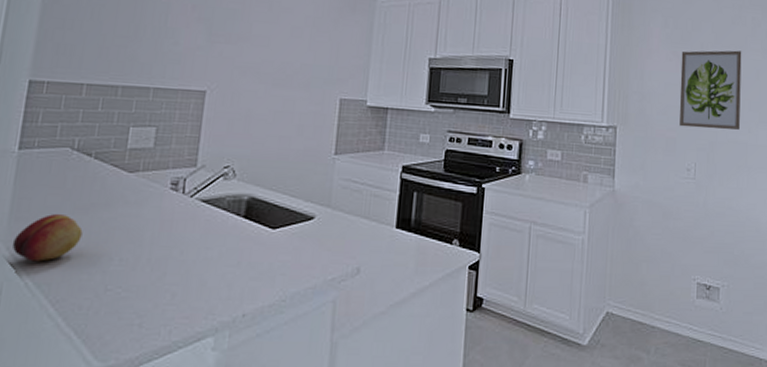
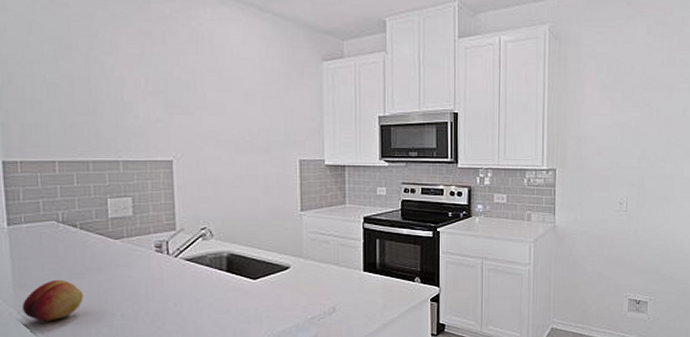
wall art: present [679,50,742,130] -> none [613,91,670,166]

